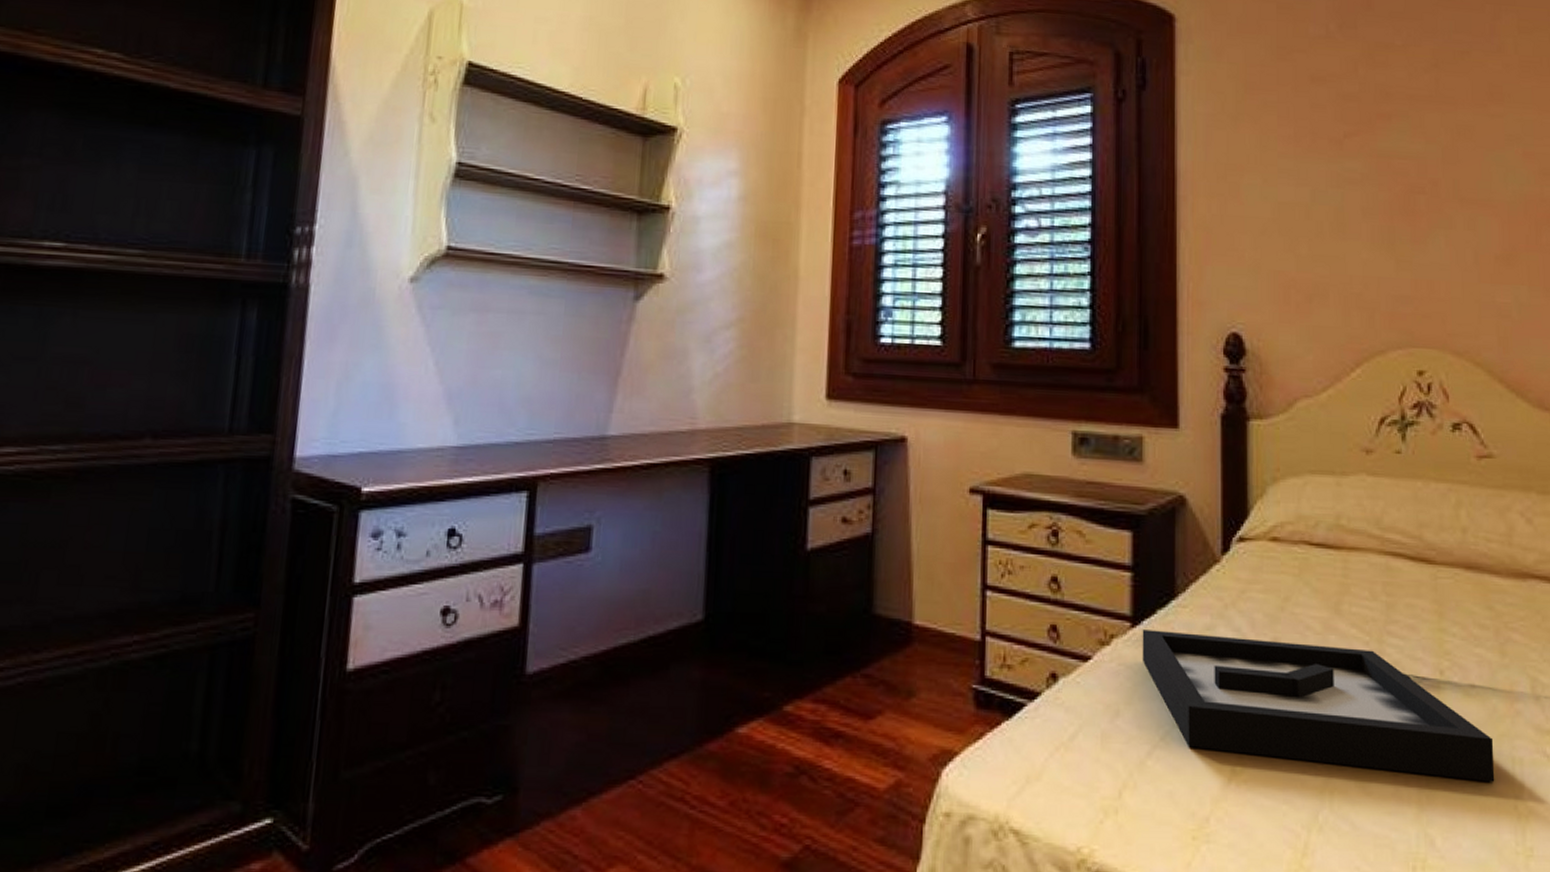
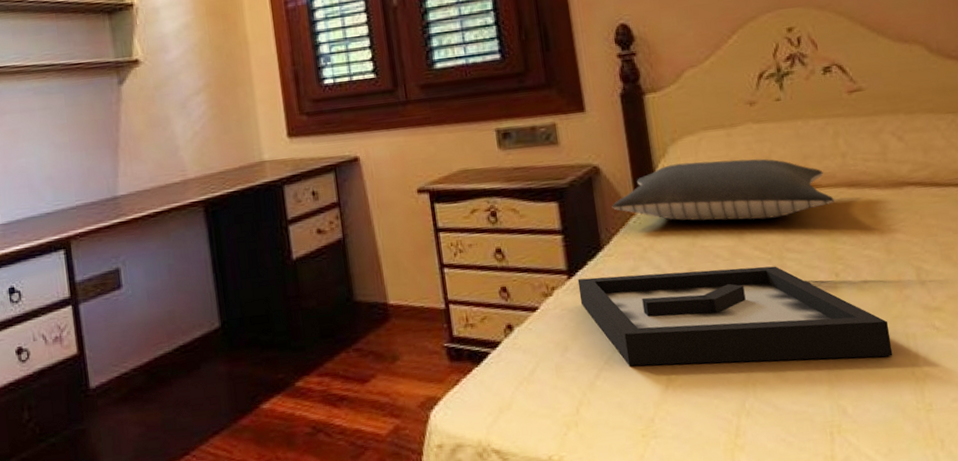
pillow: none [1194,508,1448,592] -> present [611,159,834,221]

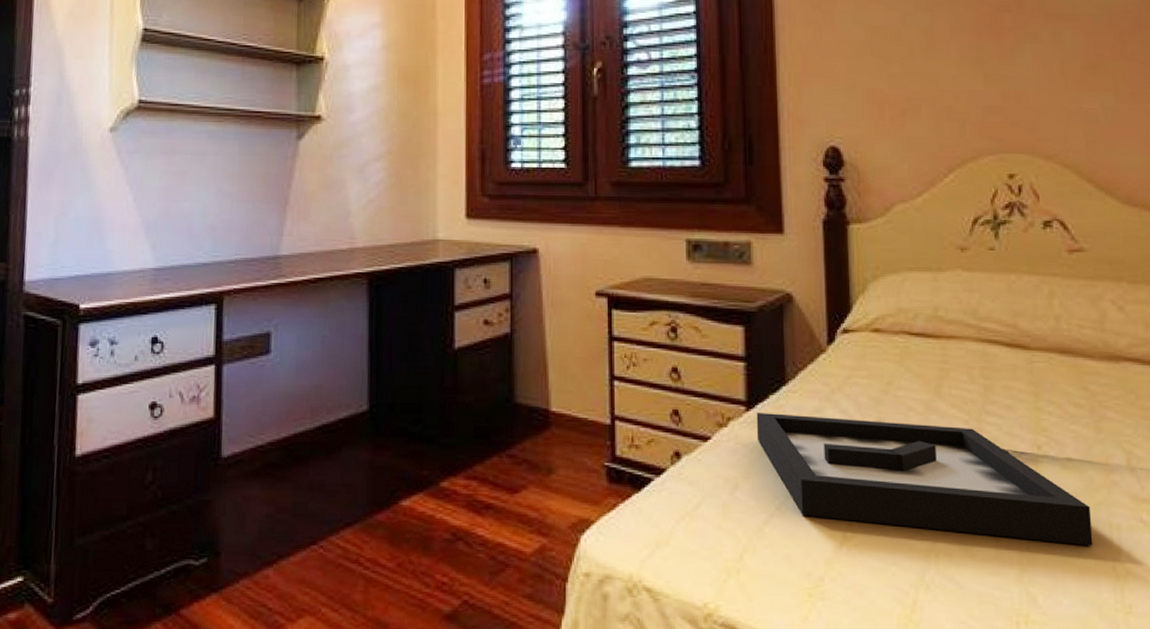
pillow: present [611,159,834,221] -> none [801,303,1043,376]

